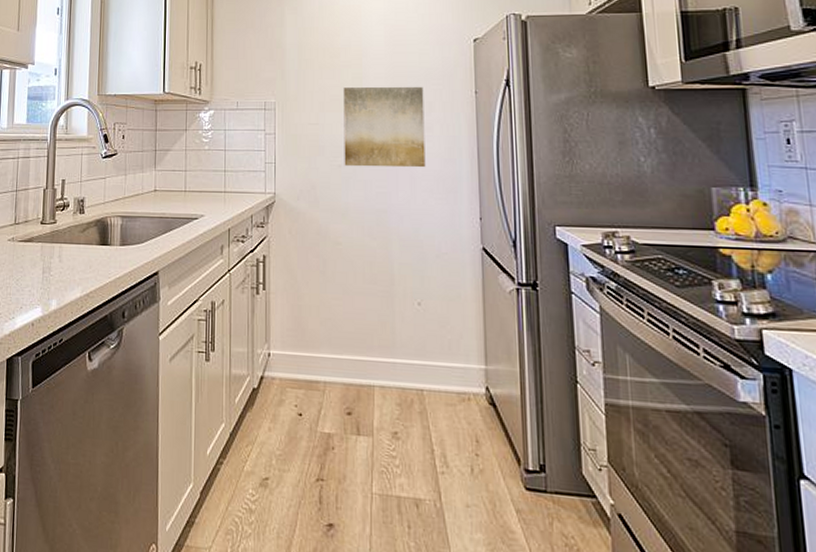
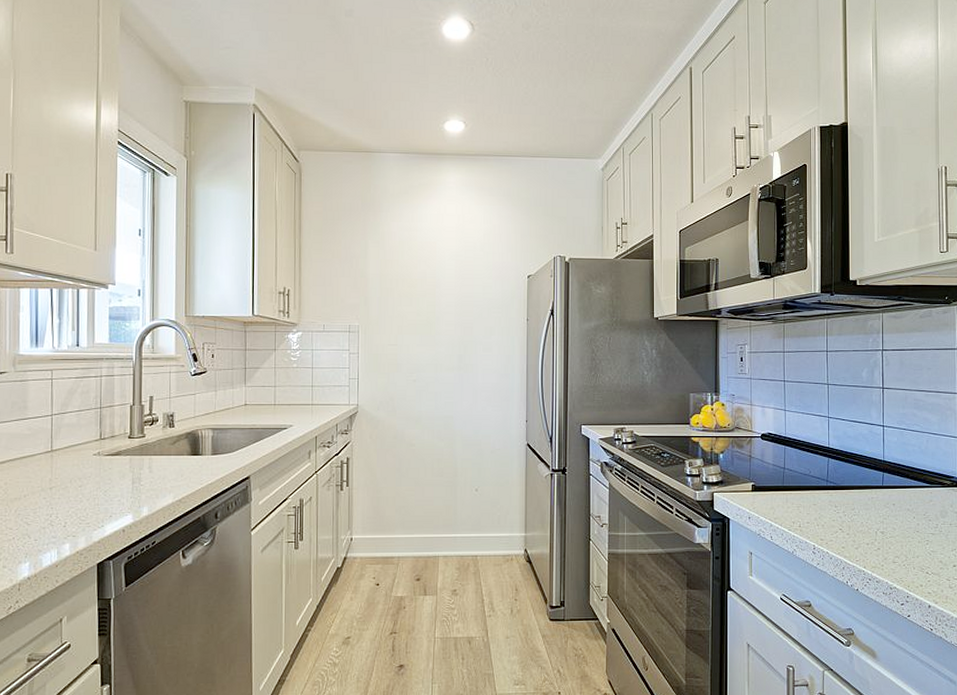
wall art: present [343,86,426,168] -> none [418,313,486,381]

